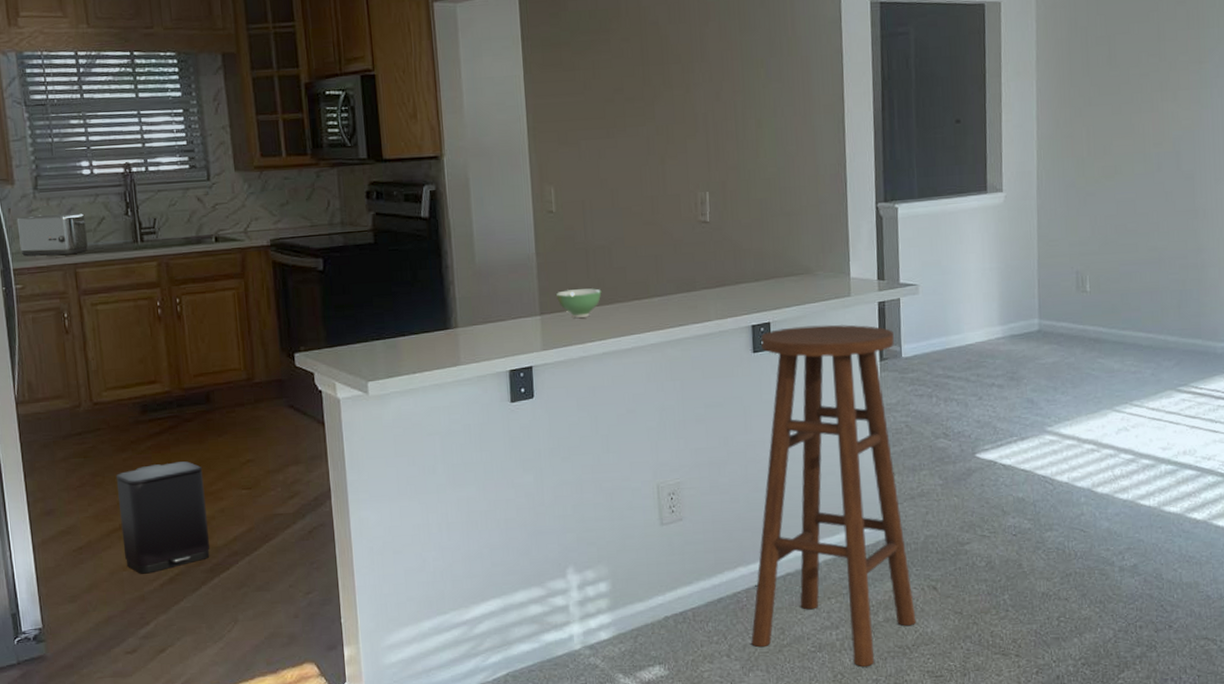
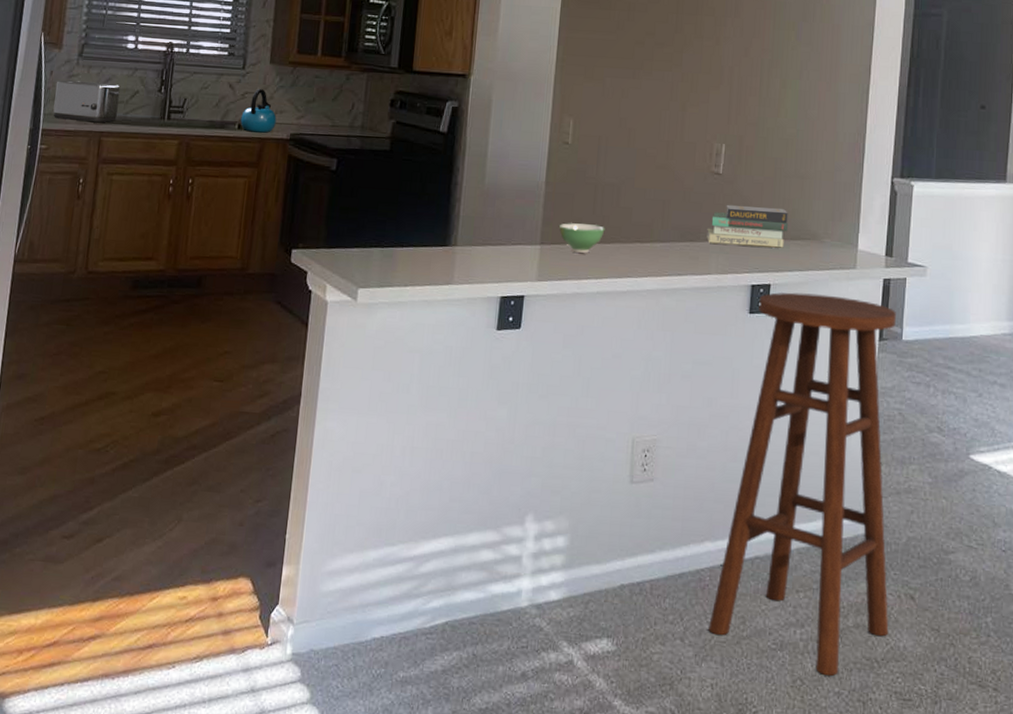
pedal bin: present [116,461,211,574] -> none [84,342,180,456]
kettle: none [216,198,253,244] -> present [240,89,277,134]
books: none [702,248,780,291] -> present [706,204,788,248]

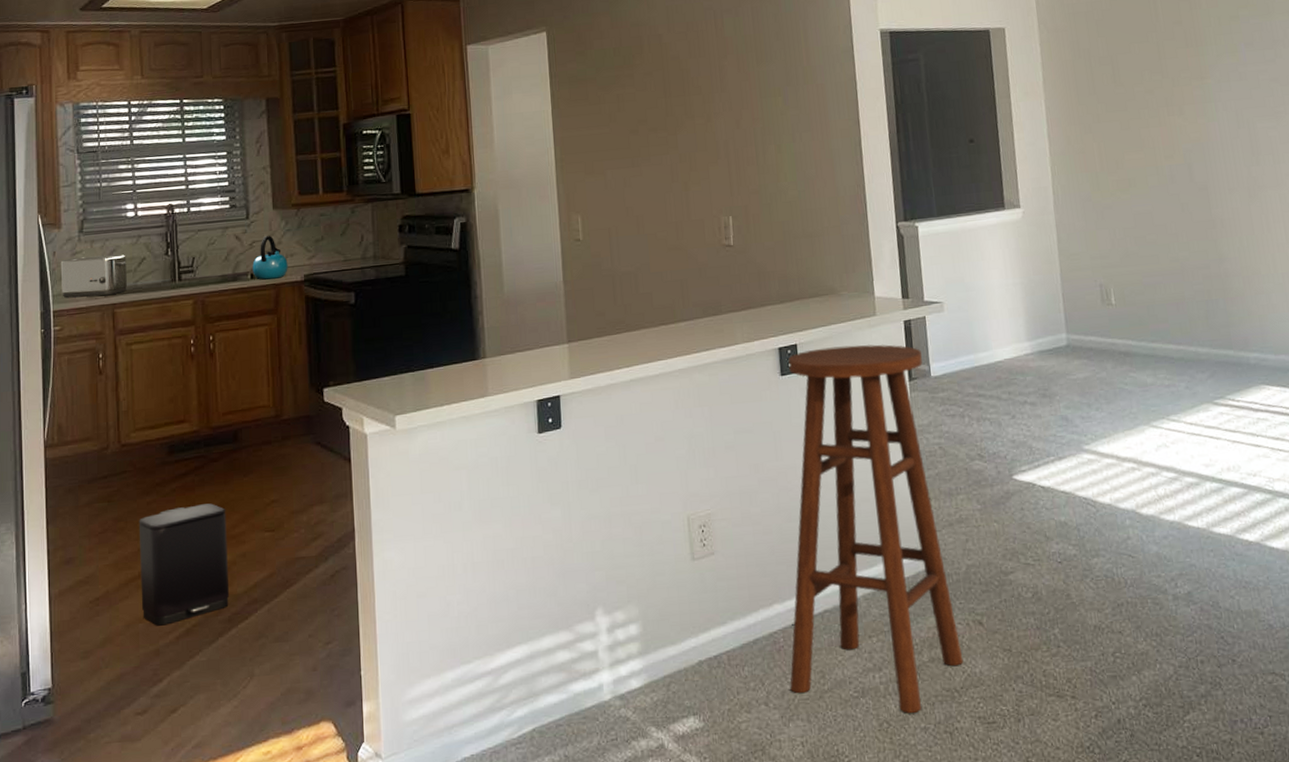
pedal bin: none [84,342,180,456] -> present [138,503,230,626]
bowl: present [558,223,605,254] -> none [583,314,629,346]
books: present [706,204,788,248] -> none [727,269,805,314]

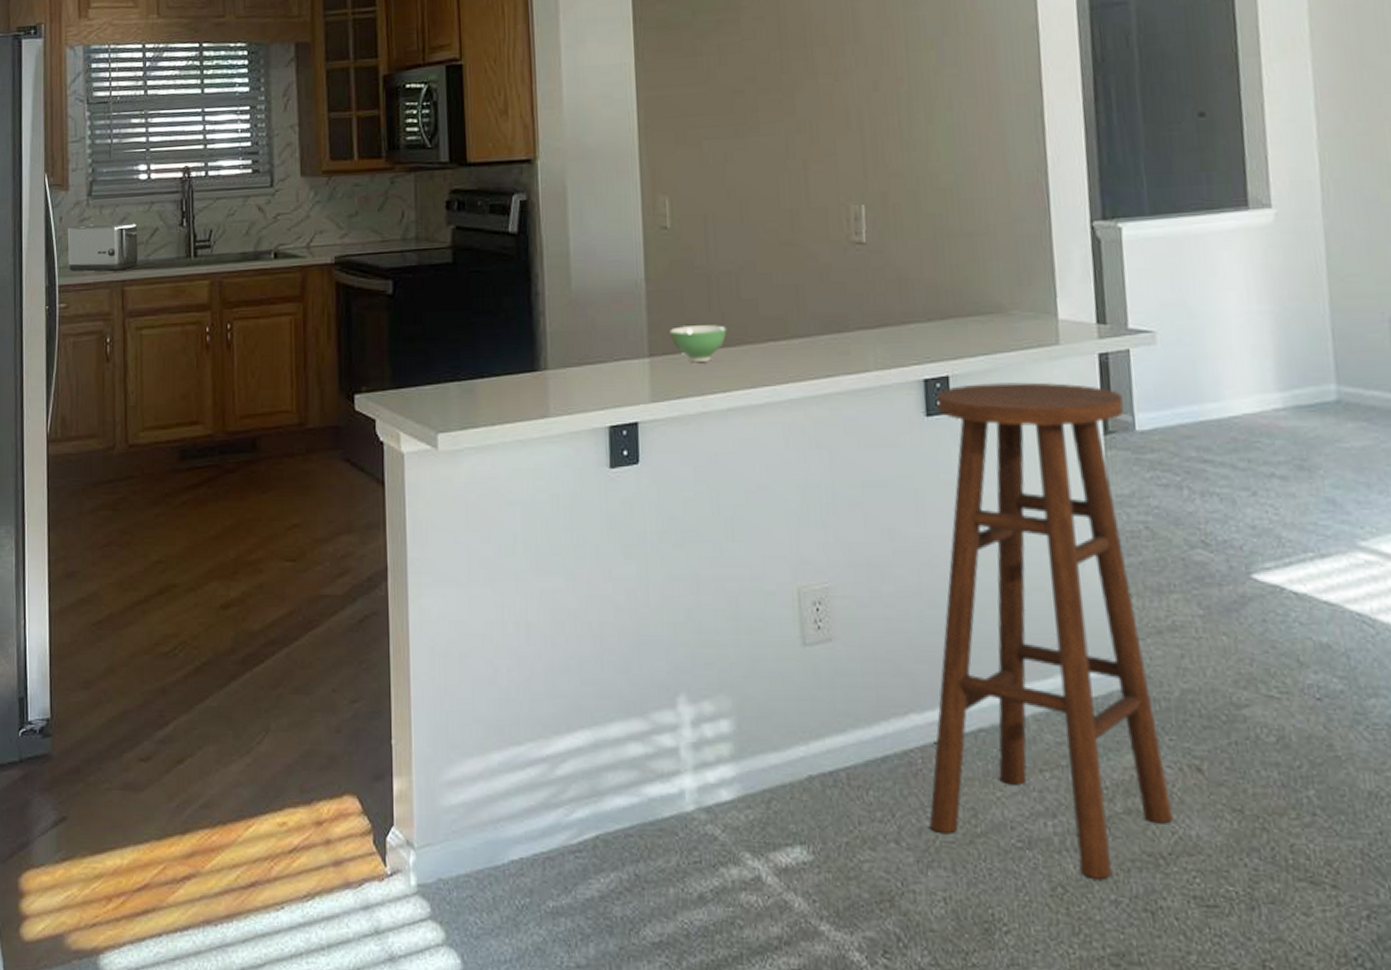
pedal bin: present [138,503,230,626] -> none [145,522,244,660]
kettle: present [252,236,288,281] -> none [276,208,317,262]
bowl: none [583,314,629,346] -> present [668,325,727,363]

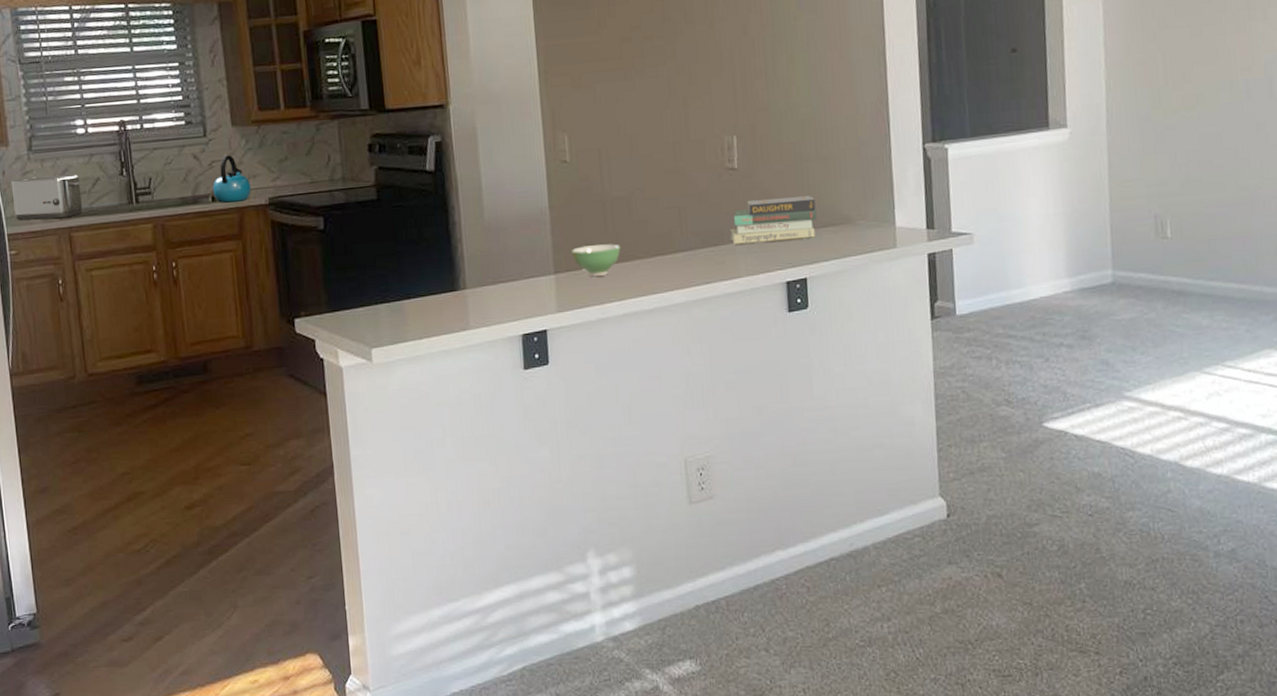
kettle: none [276,208,317,262] -> present [213,155,251,204]
books: none [856,278,961,332] -> present [730,196,817,244]
bar stool: present [929,382,1174,879] -> none [792,279,979,664]

